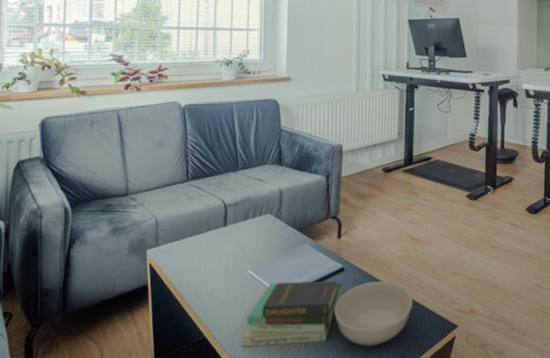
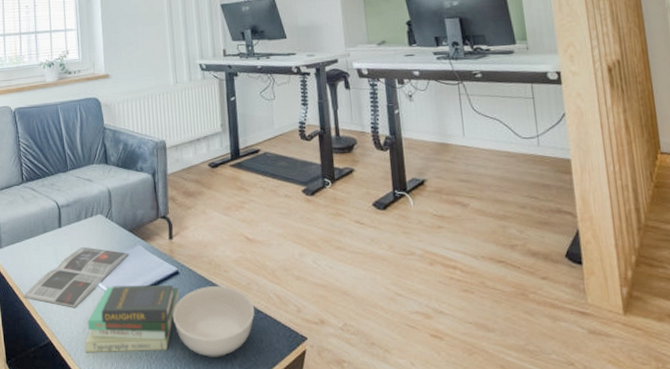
magazine: none [179,245,296,305] -> present [23,247,129,308]

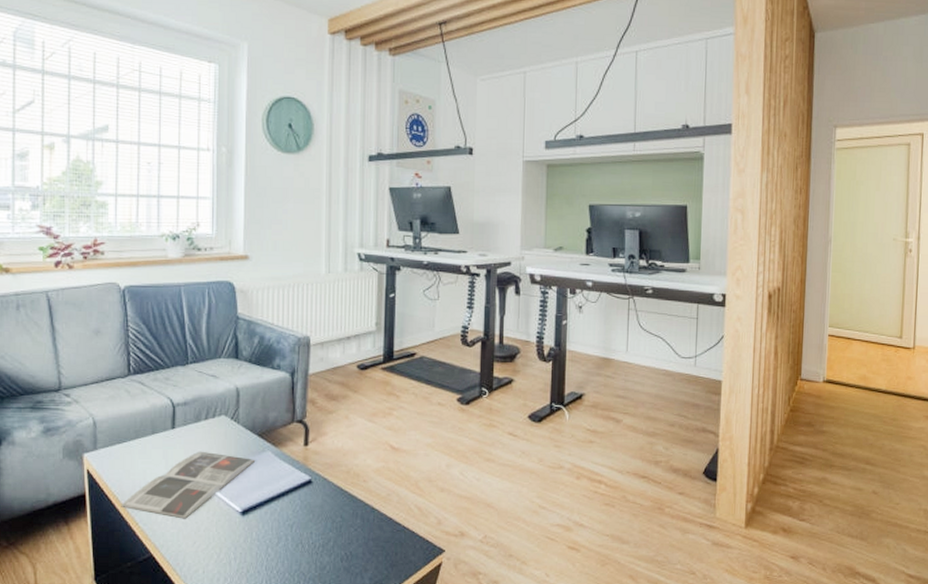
books: present [85,284,180,353] -> none [194,494,311,568]
bowl: present [172,286,255,357] -> none [300,497,393,570]

